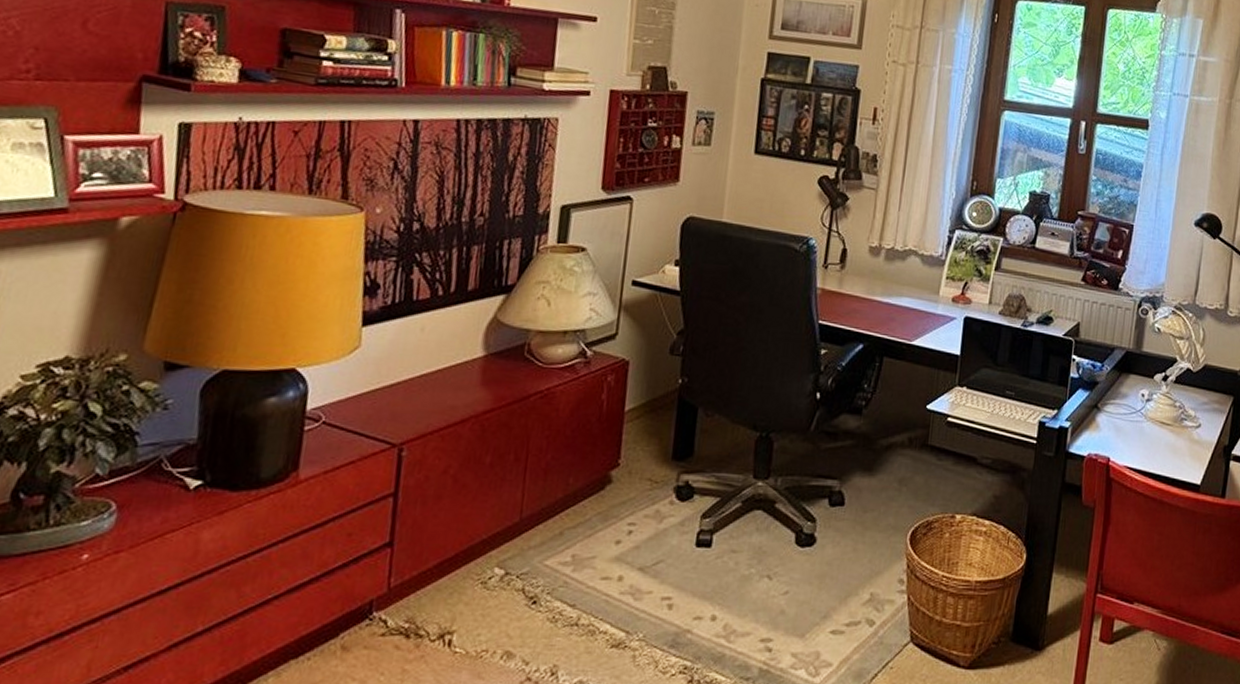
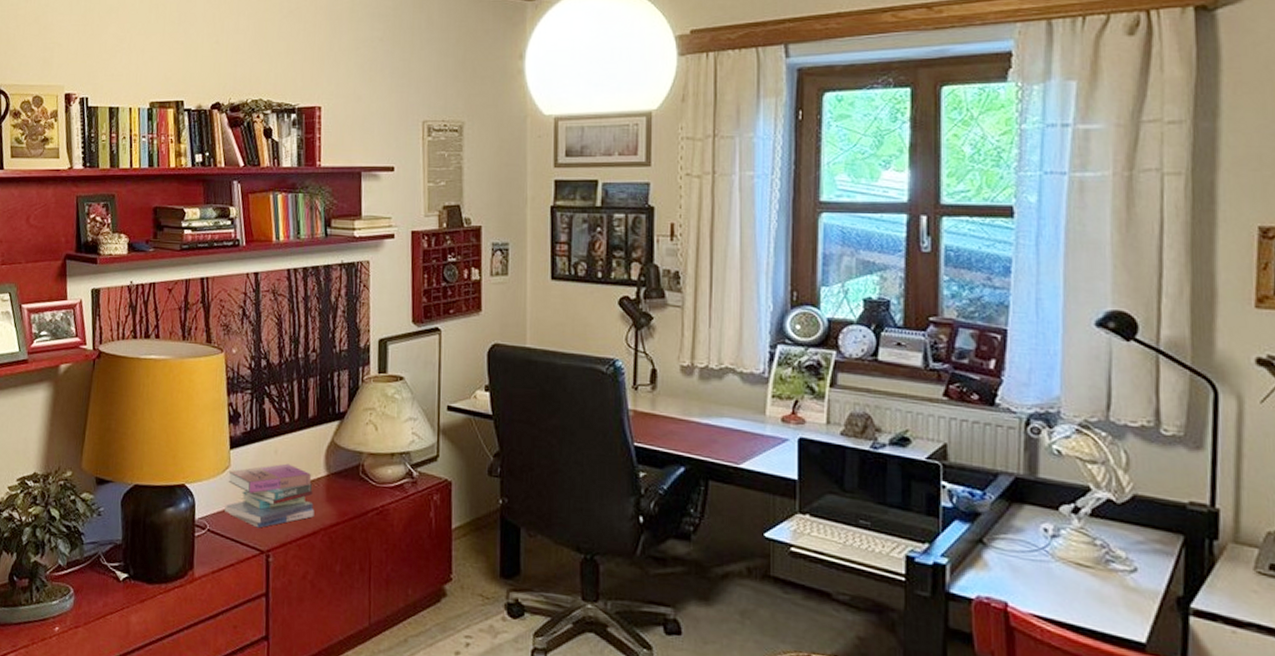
books: none [348,342,466,418] -> present [224,463,315,528]

